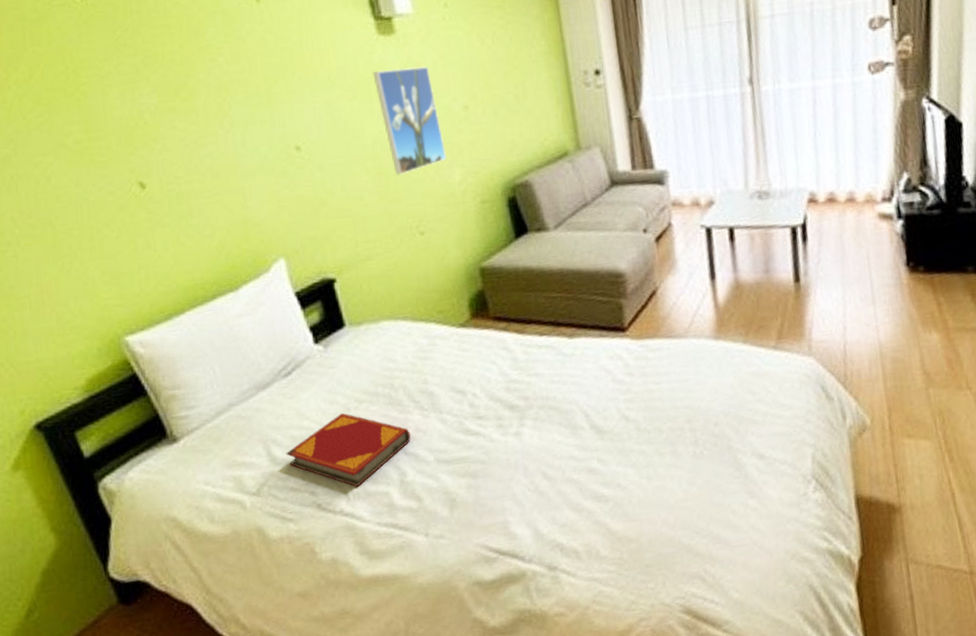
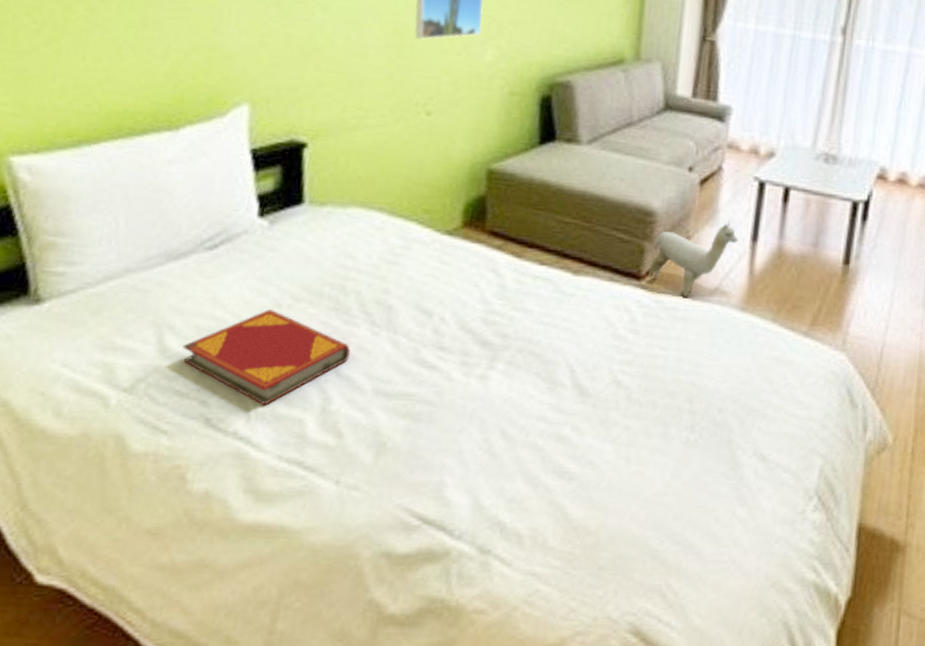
plush toy: none [628,267,700,338] -> present [648,220,739,297]

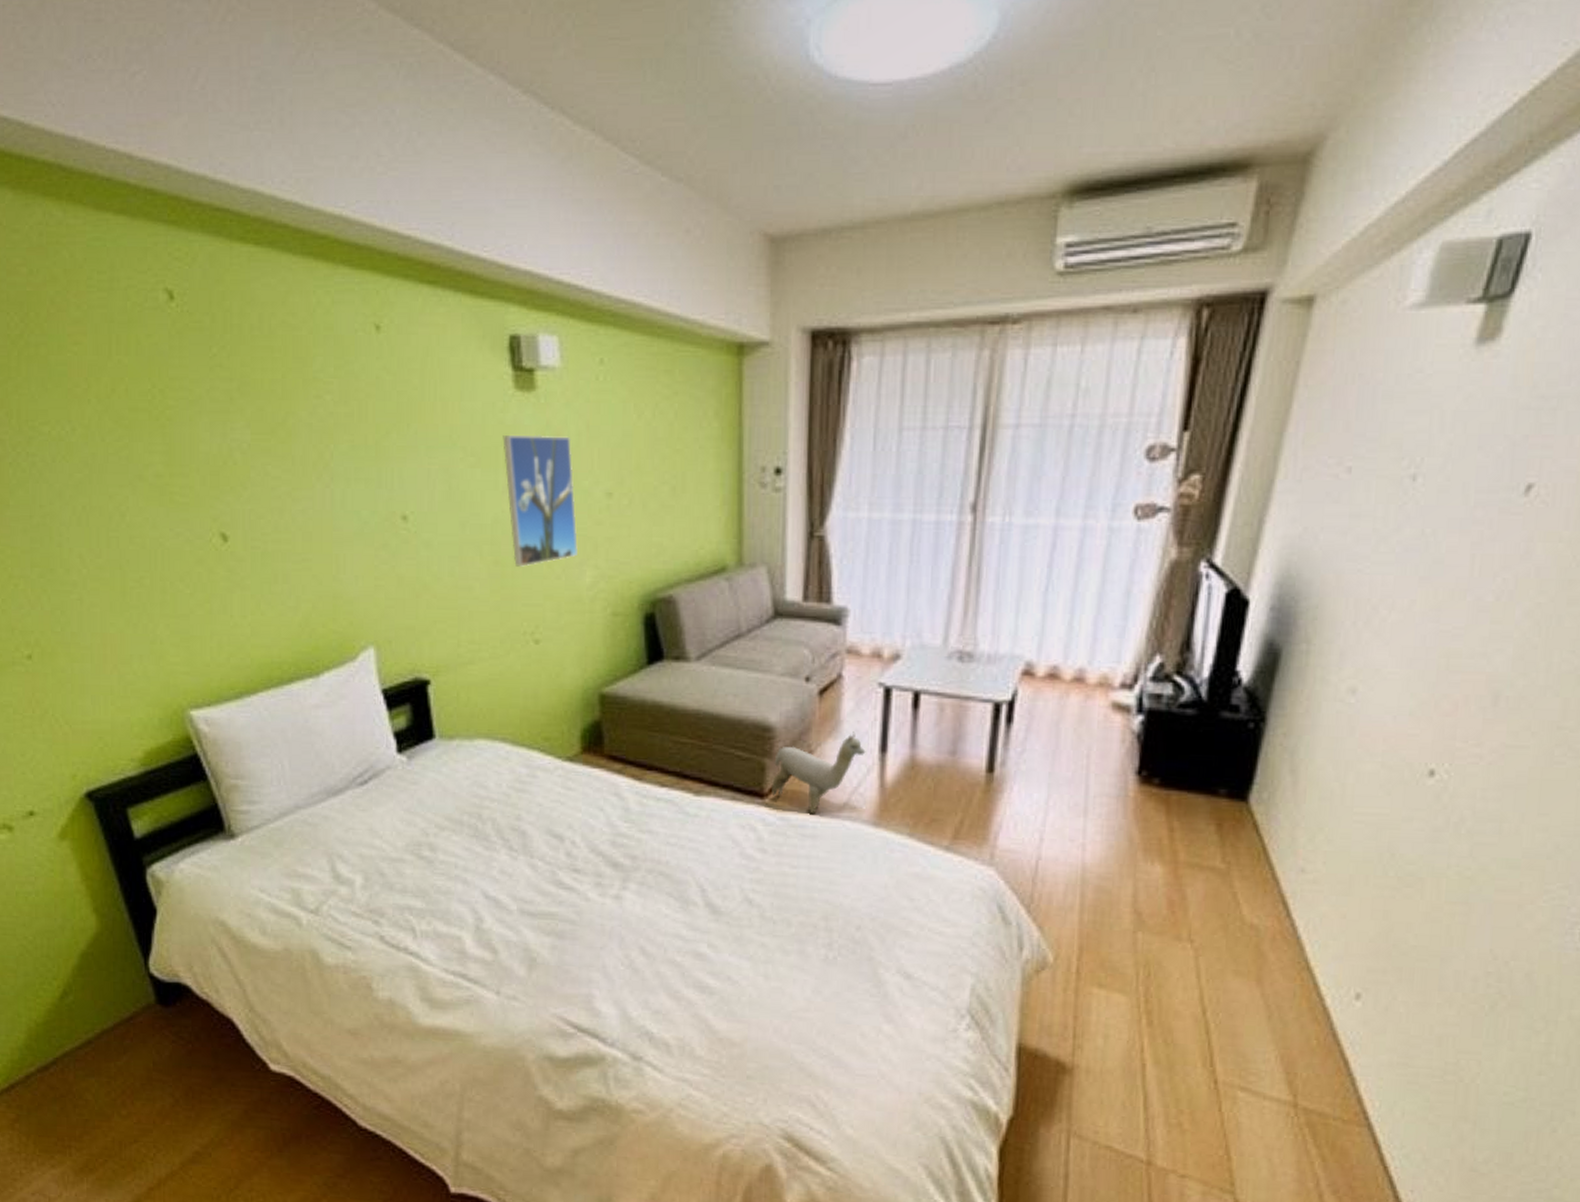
hardback book: present [182,309,351,406] -> none [352,838,494,925]

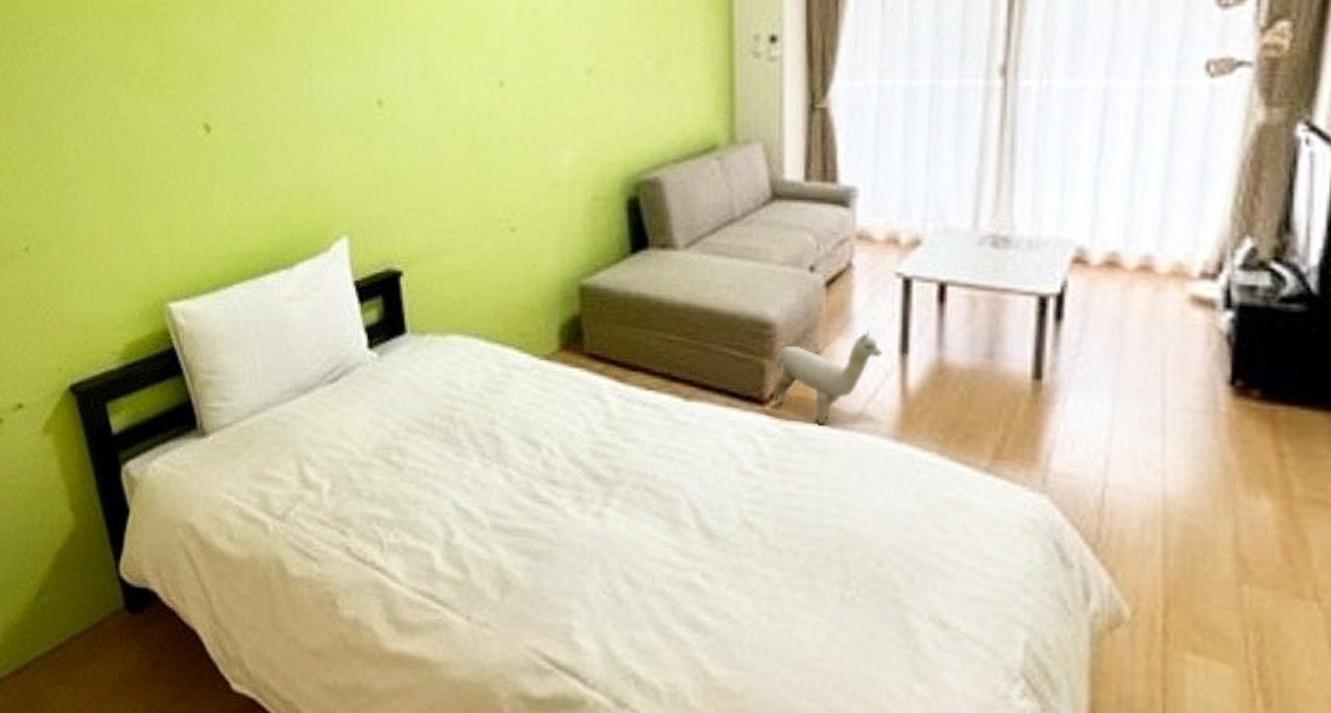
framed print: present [503,434,578,567] -> none [479,12,556,150]

